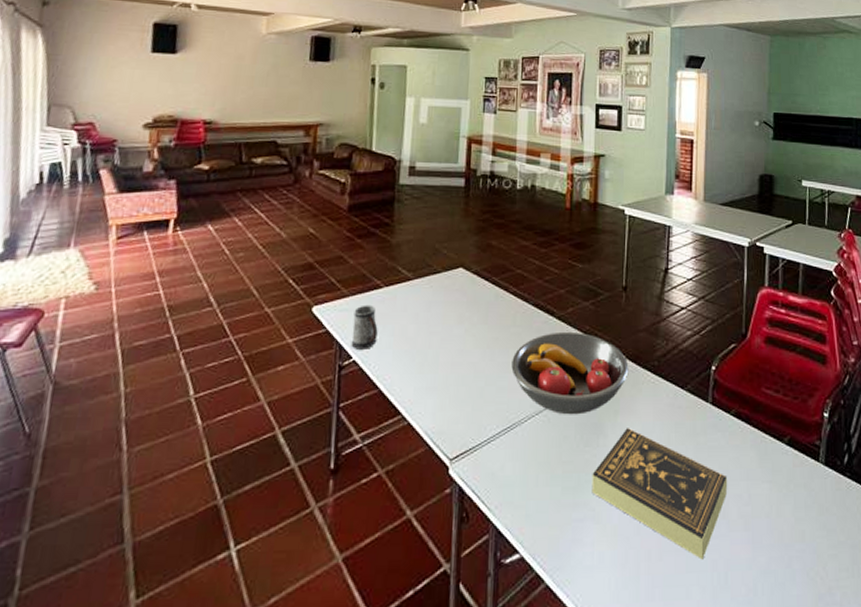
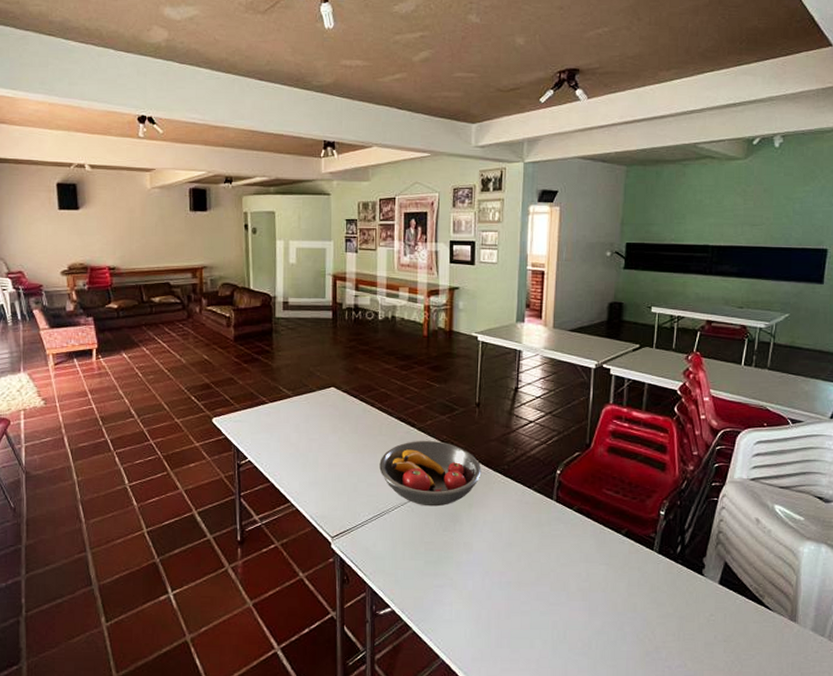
mug: present [351,305,378,349] -> none [246,417,267,452]
book: present [591,428,728,560] -> none [450,518,569,620]

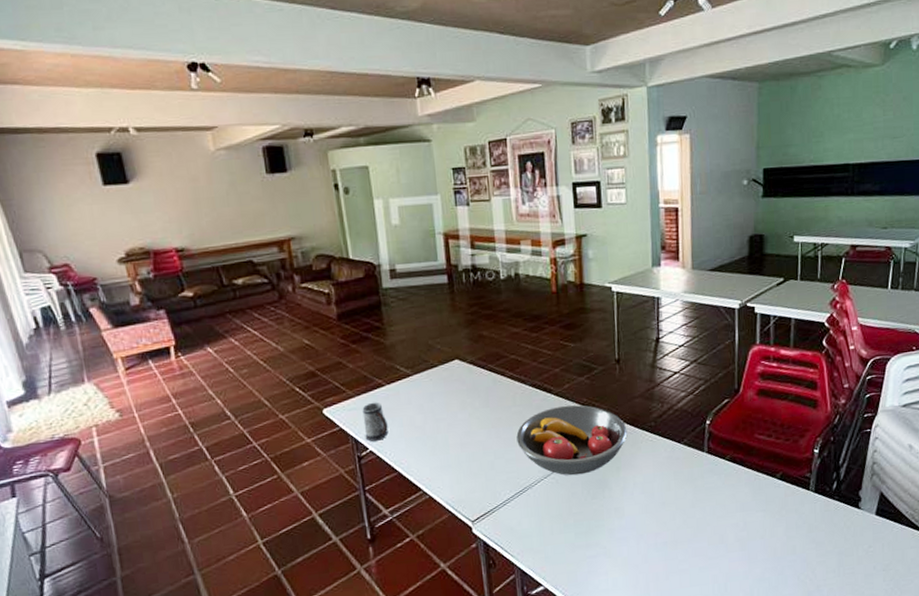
mug: none [246,417,267,452] -> present [362,402,389,442]

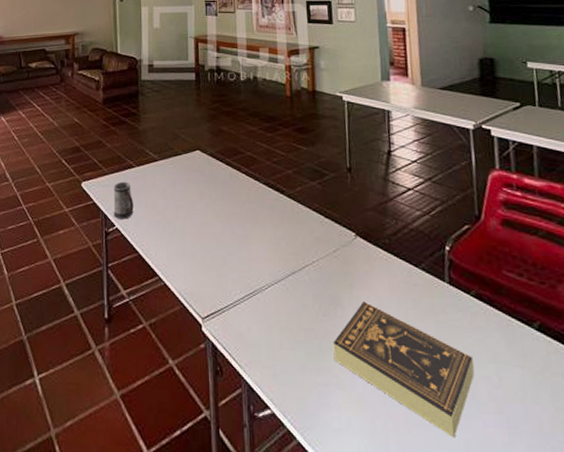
fruit bowl: present [516,405,628,476] -> none [249,208,360,286]
book: none [601,480,725,576] -> present [333,301,475,438]

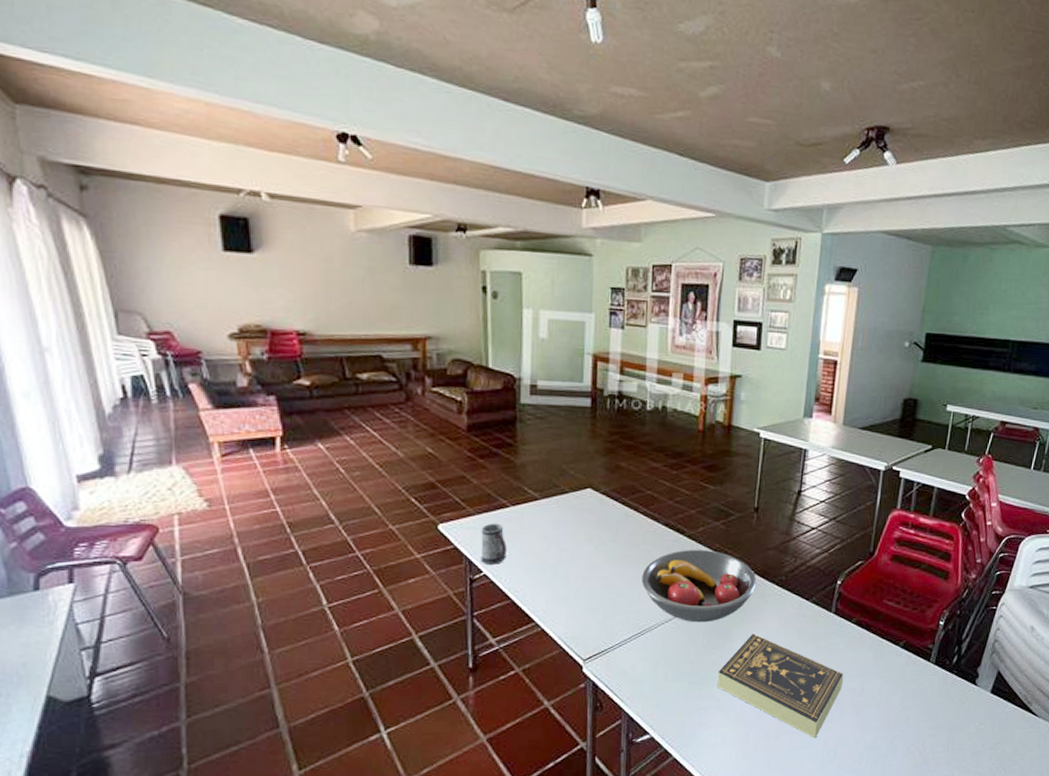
fruit bowl: none [249,208,360,286] -> present [642,549,757,623]

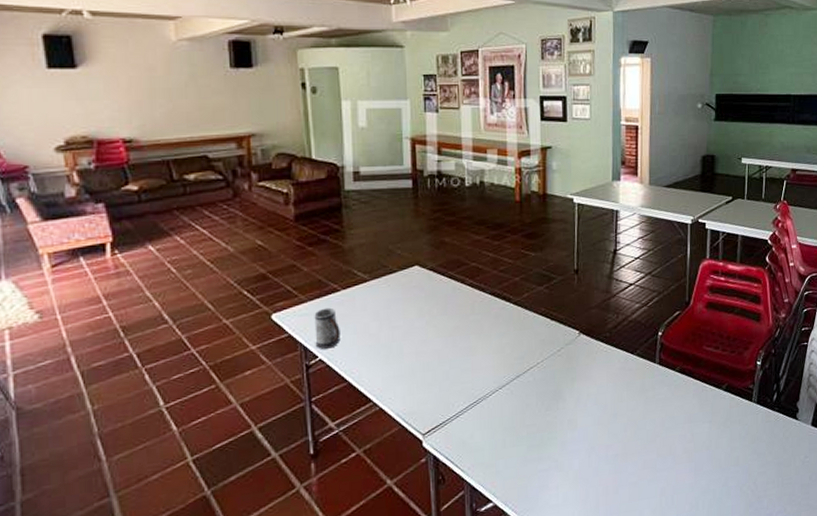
fruit bowl: present [642,549,757,623] -> none [473,314,583,387]
book: present [717,634,844,739] -> none [553,391,674,489]

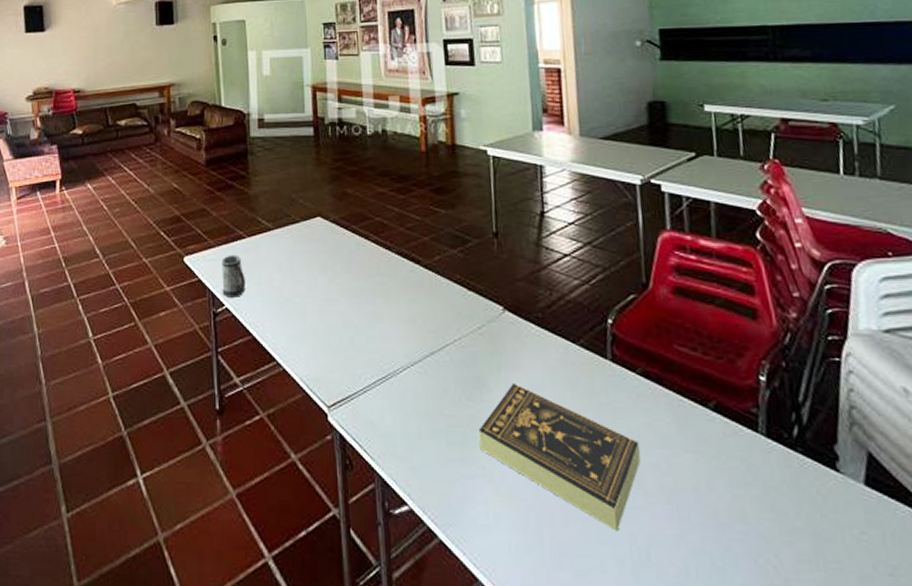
book: none [553,391,674,489] -> present [478,383,641,531]

